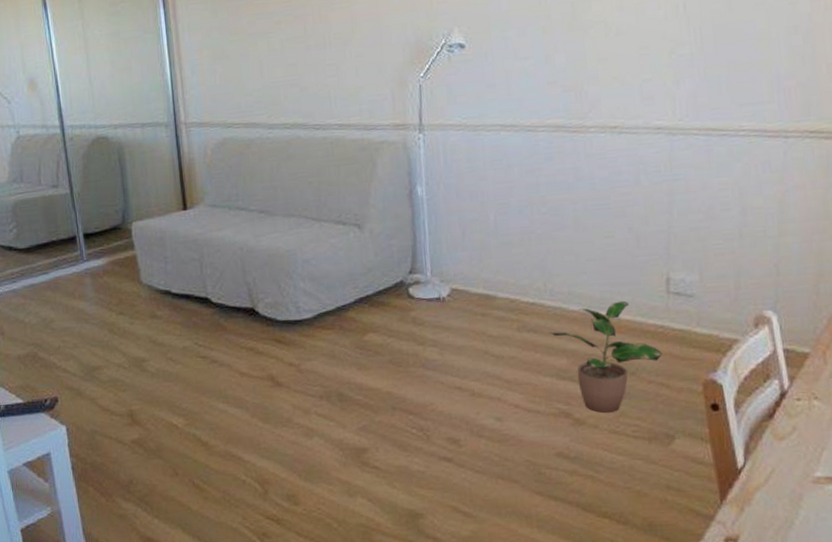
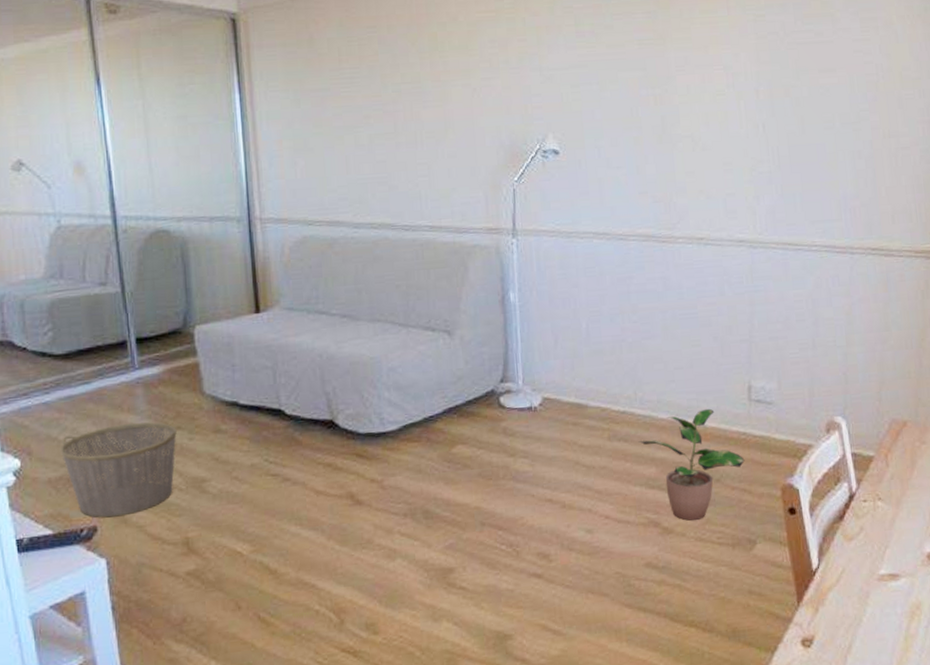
basket: none [26,308,120,391] -> present [59,422,177,518]

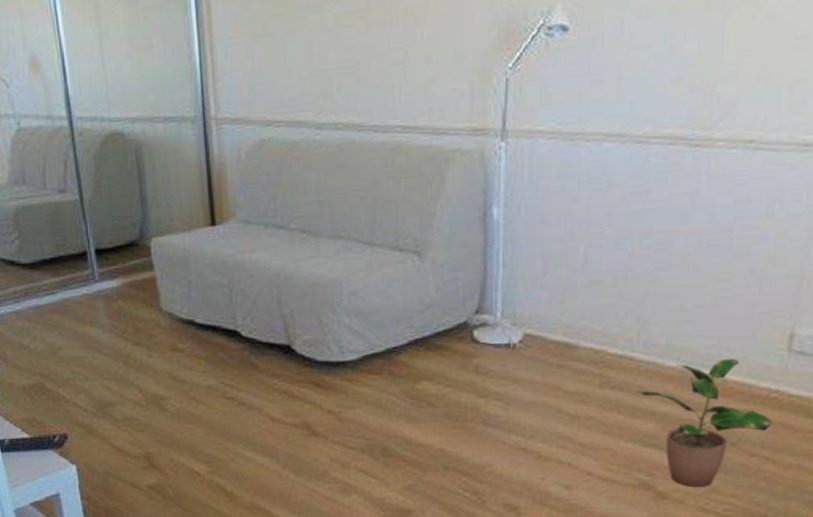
basket: present [59,422,177,518] -> none [31,336,136,427]

